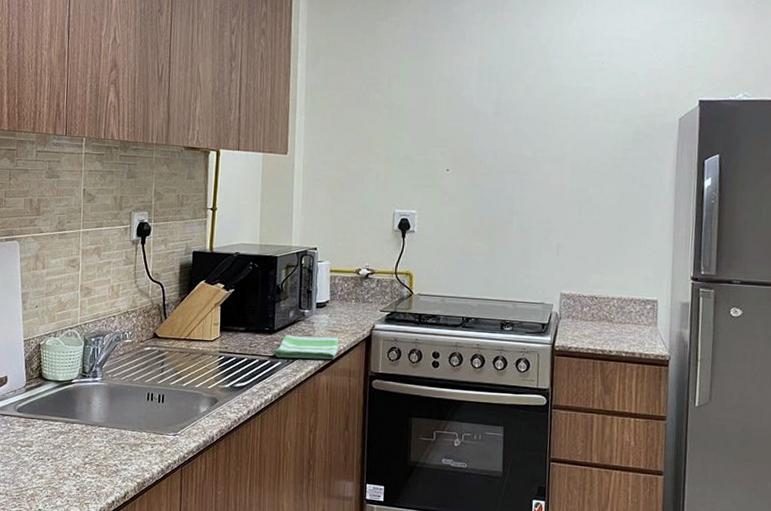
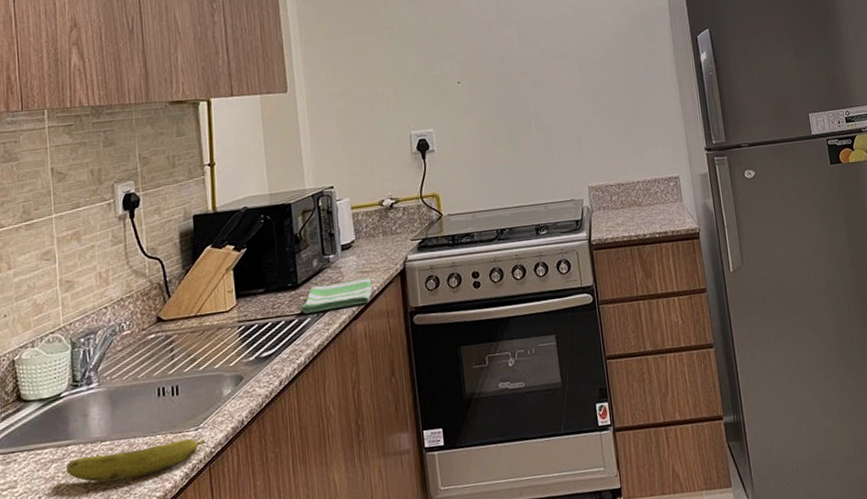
fruit: none [71,435,181,463] -> present [66,439,206,483]

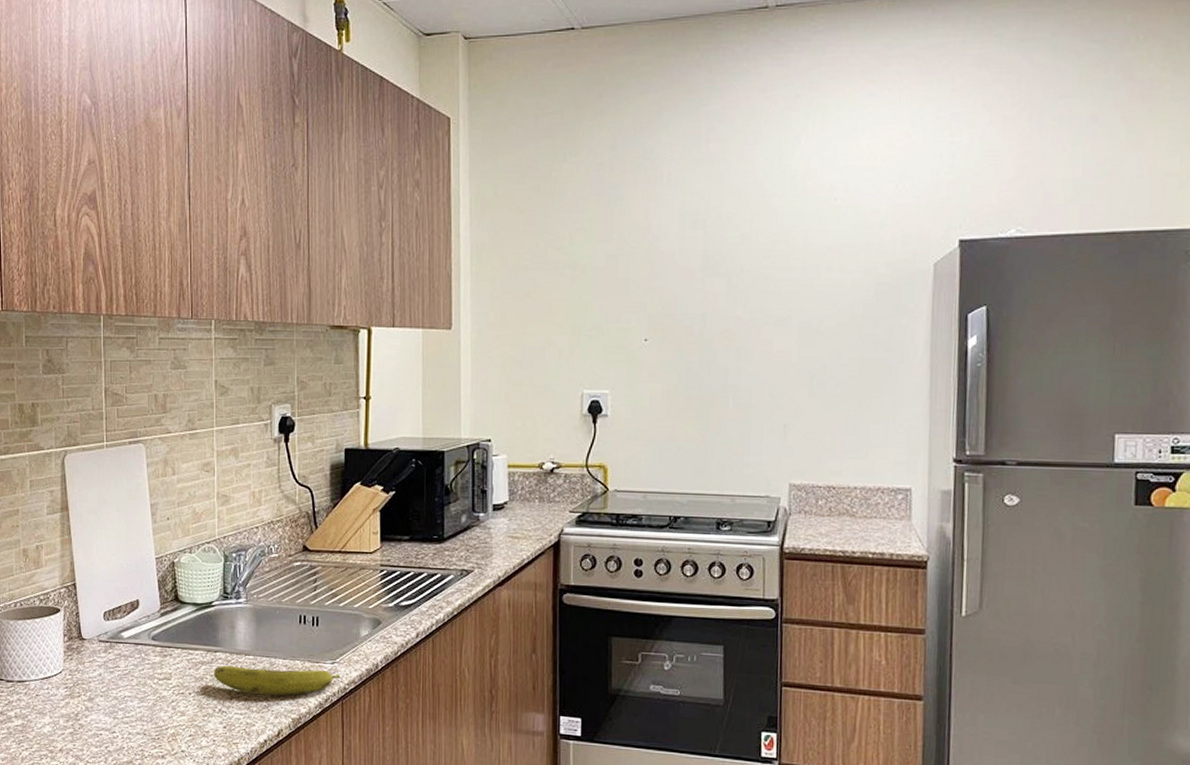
dish towel: present [300,278,372,314] -> none [443,543,522,571]

